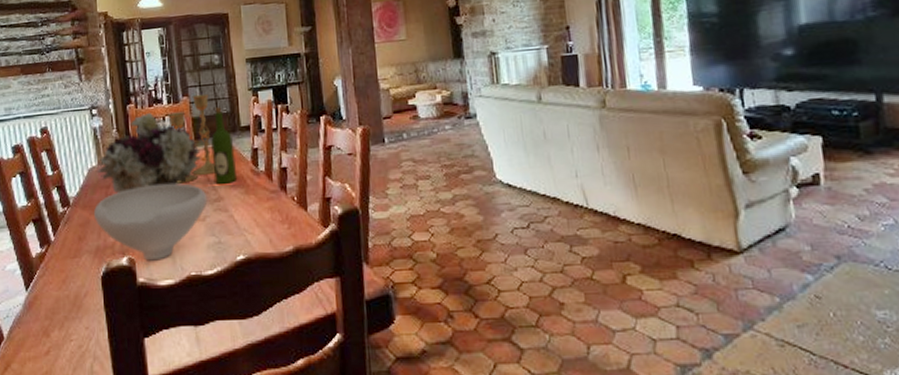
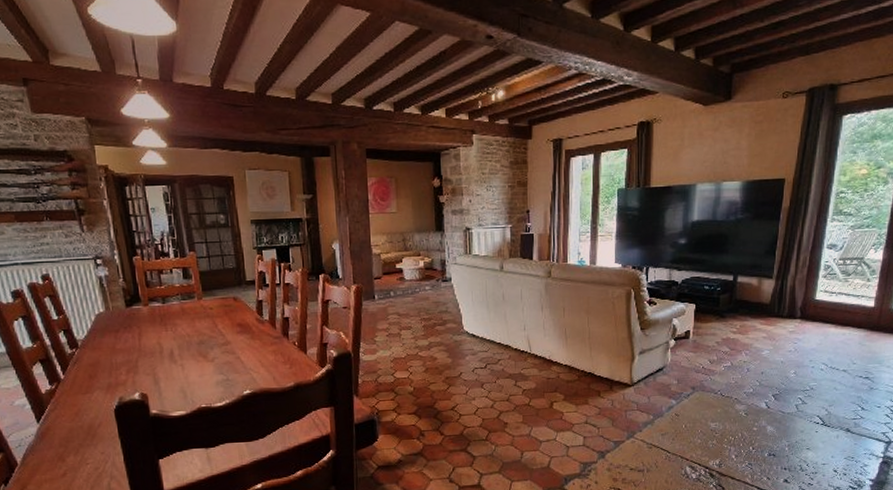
bowl: present [93,183,208,261] -> none [103,329,216,396]
flower arrangement: present [95,112,201,194] -> none [103,264,209,337]
candlestick: present [168,93,216,184] -> none [175,250,223,330]
wine bottle: present [211,107,238,185] -> none [218,263,244,332]

